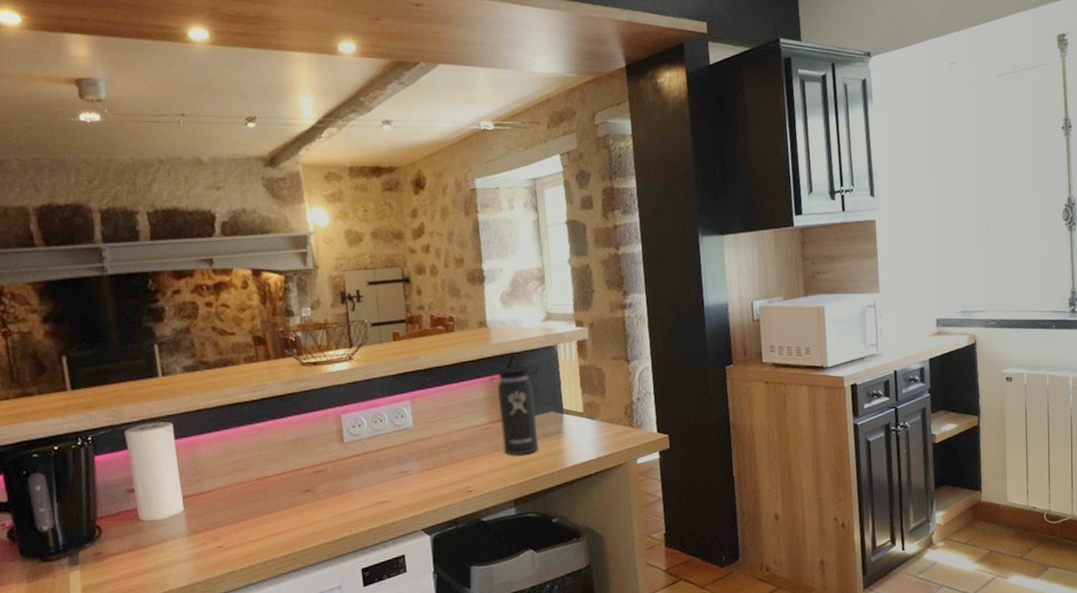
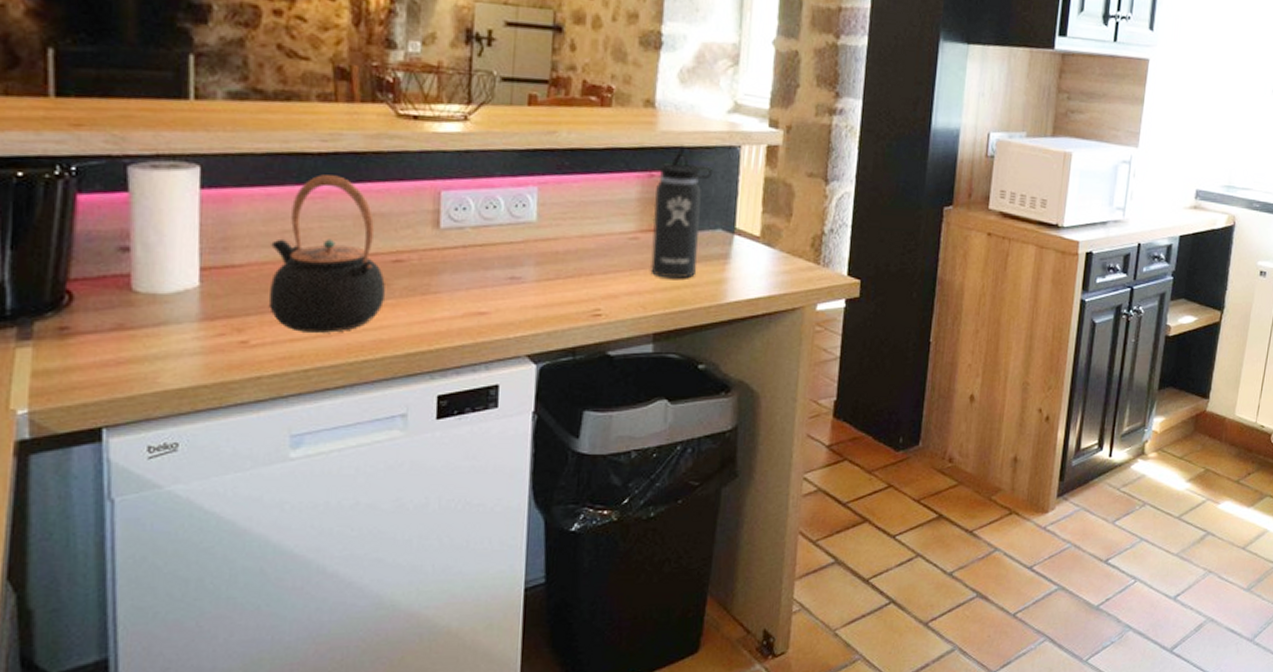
teapot: none [228,415,313,534] -> present [268,174,385,333]

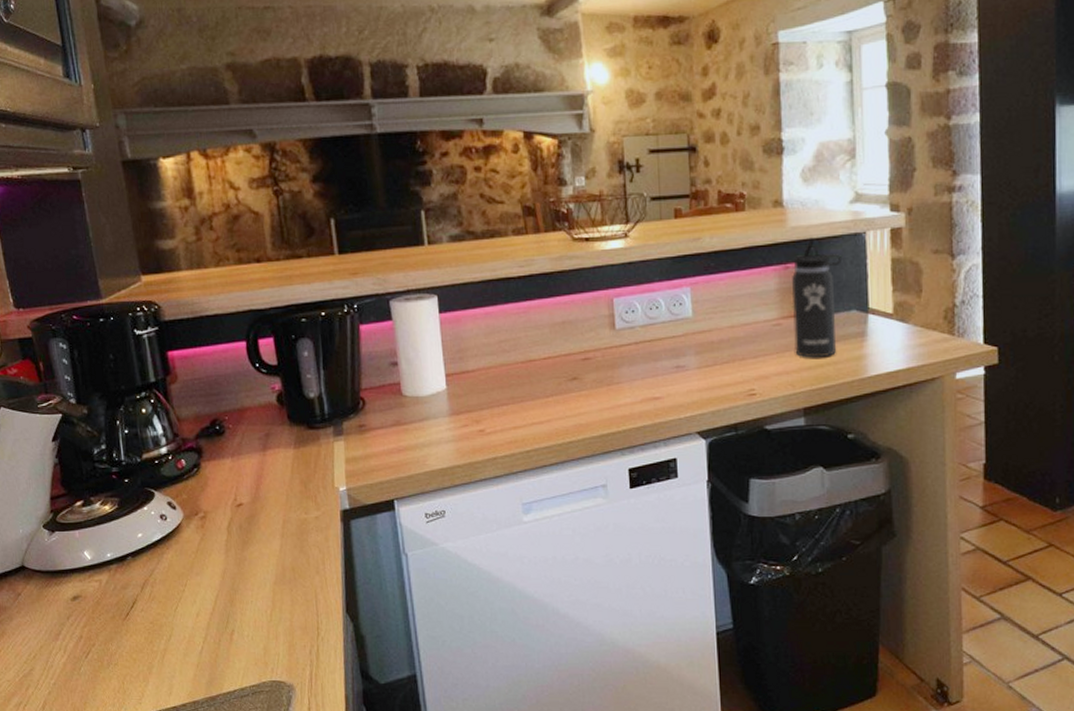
teapot: present [268,174,385,333] -> none [492,293,579,421]

